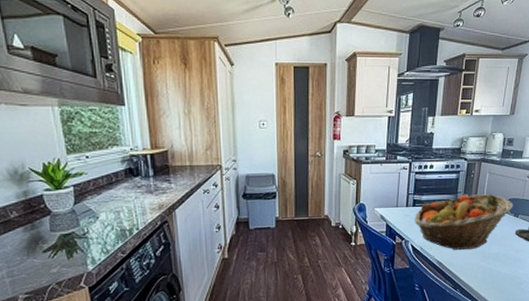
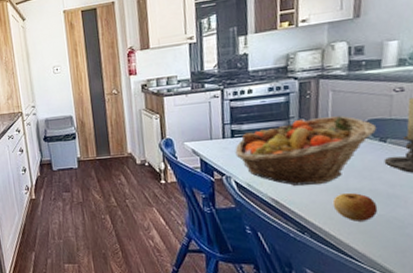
apple: none [478,257,507,280] -> present [332,193,378,222]

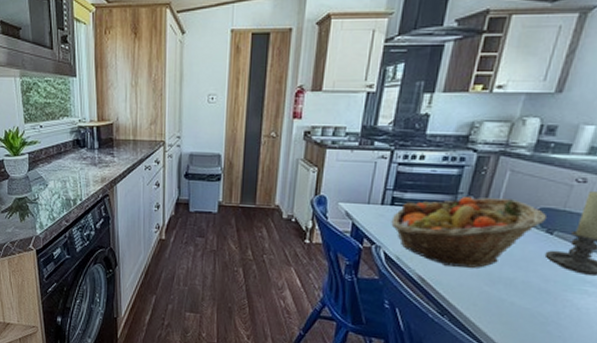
apple: present [332,193,378,222] -> none [480,281,526,313]

